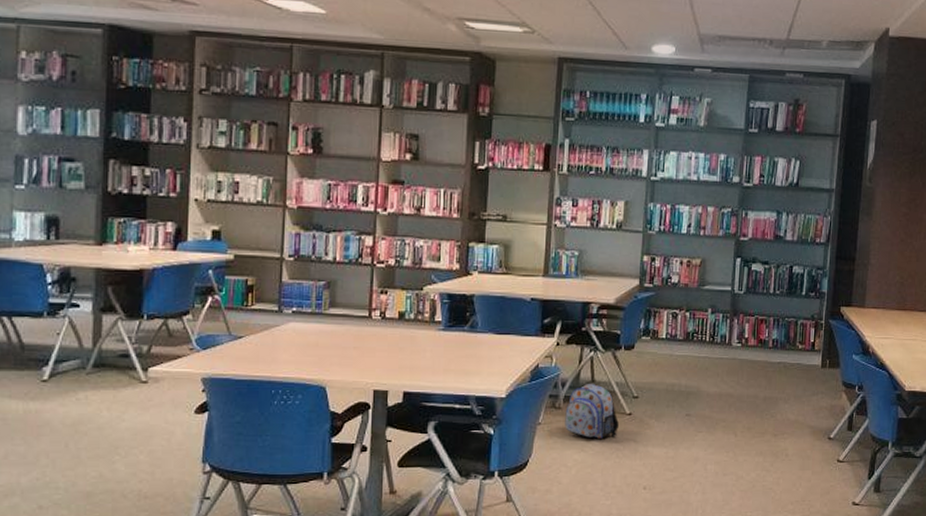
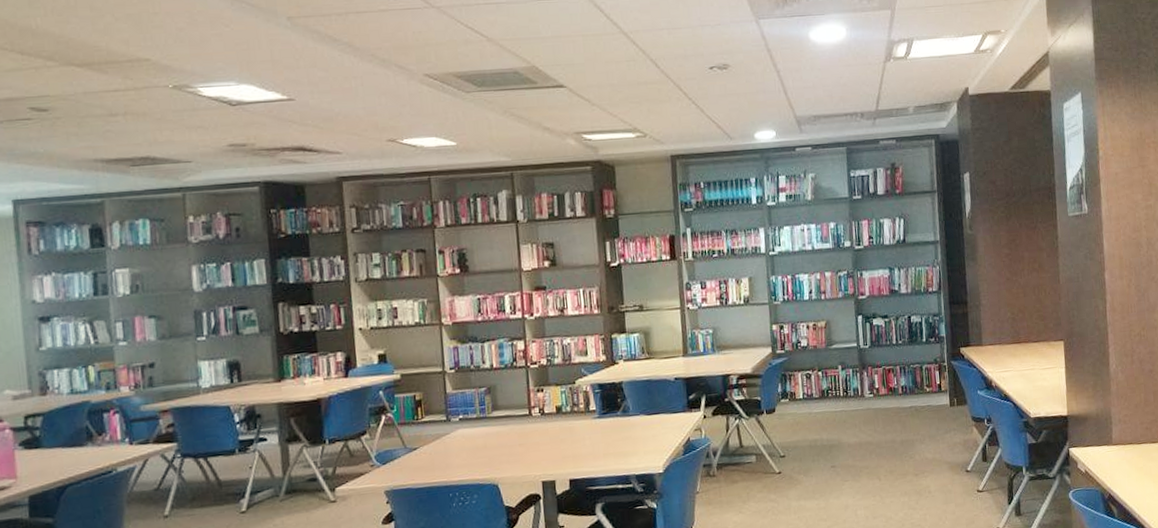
backpack: present [565,383,619,440] -> none [719,448,771,500]

